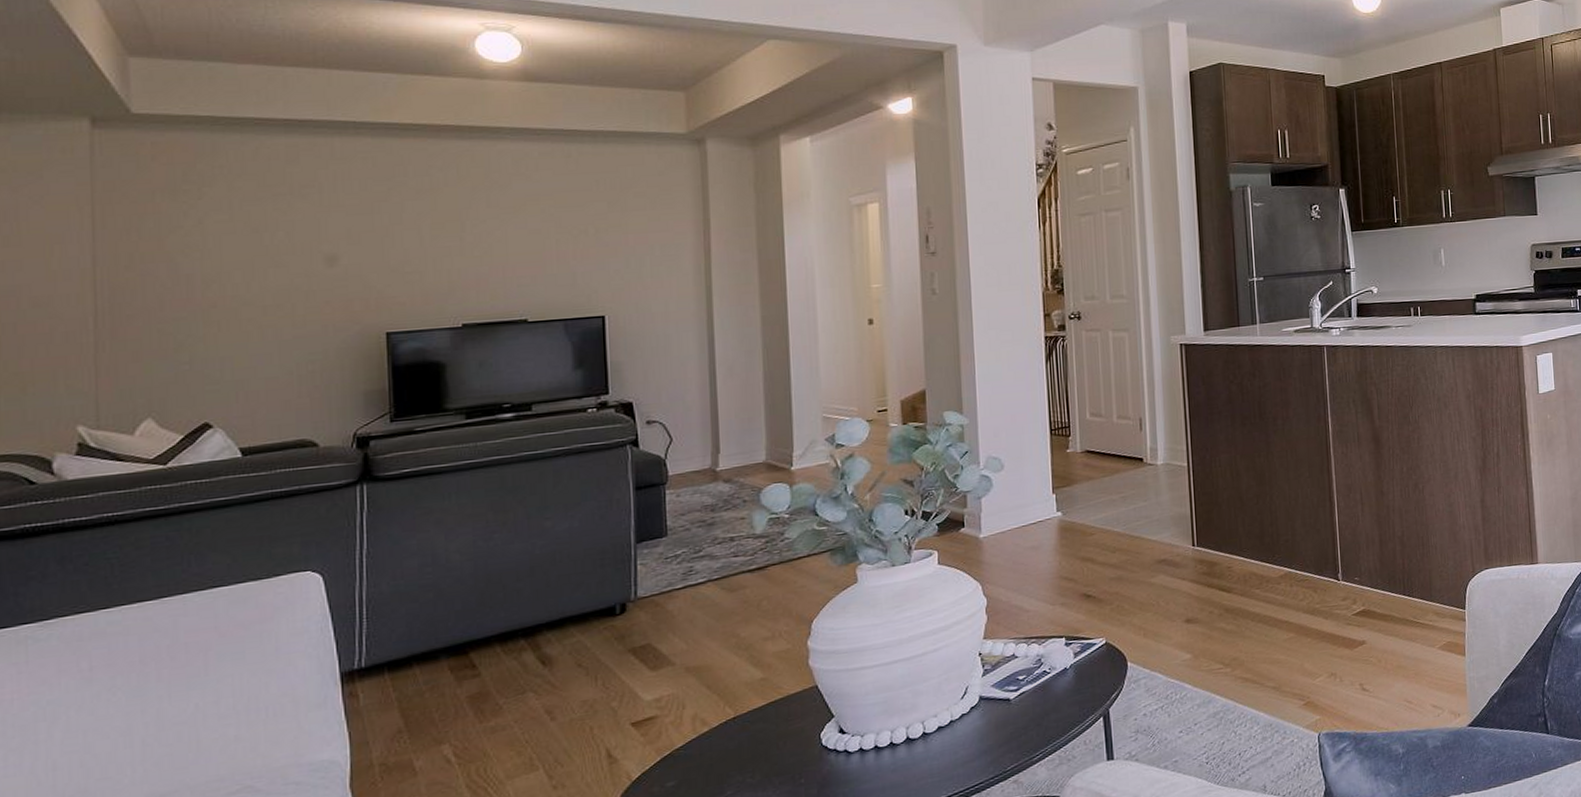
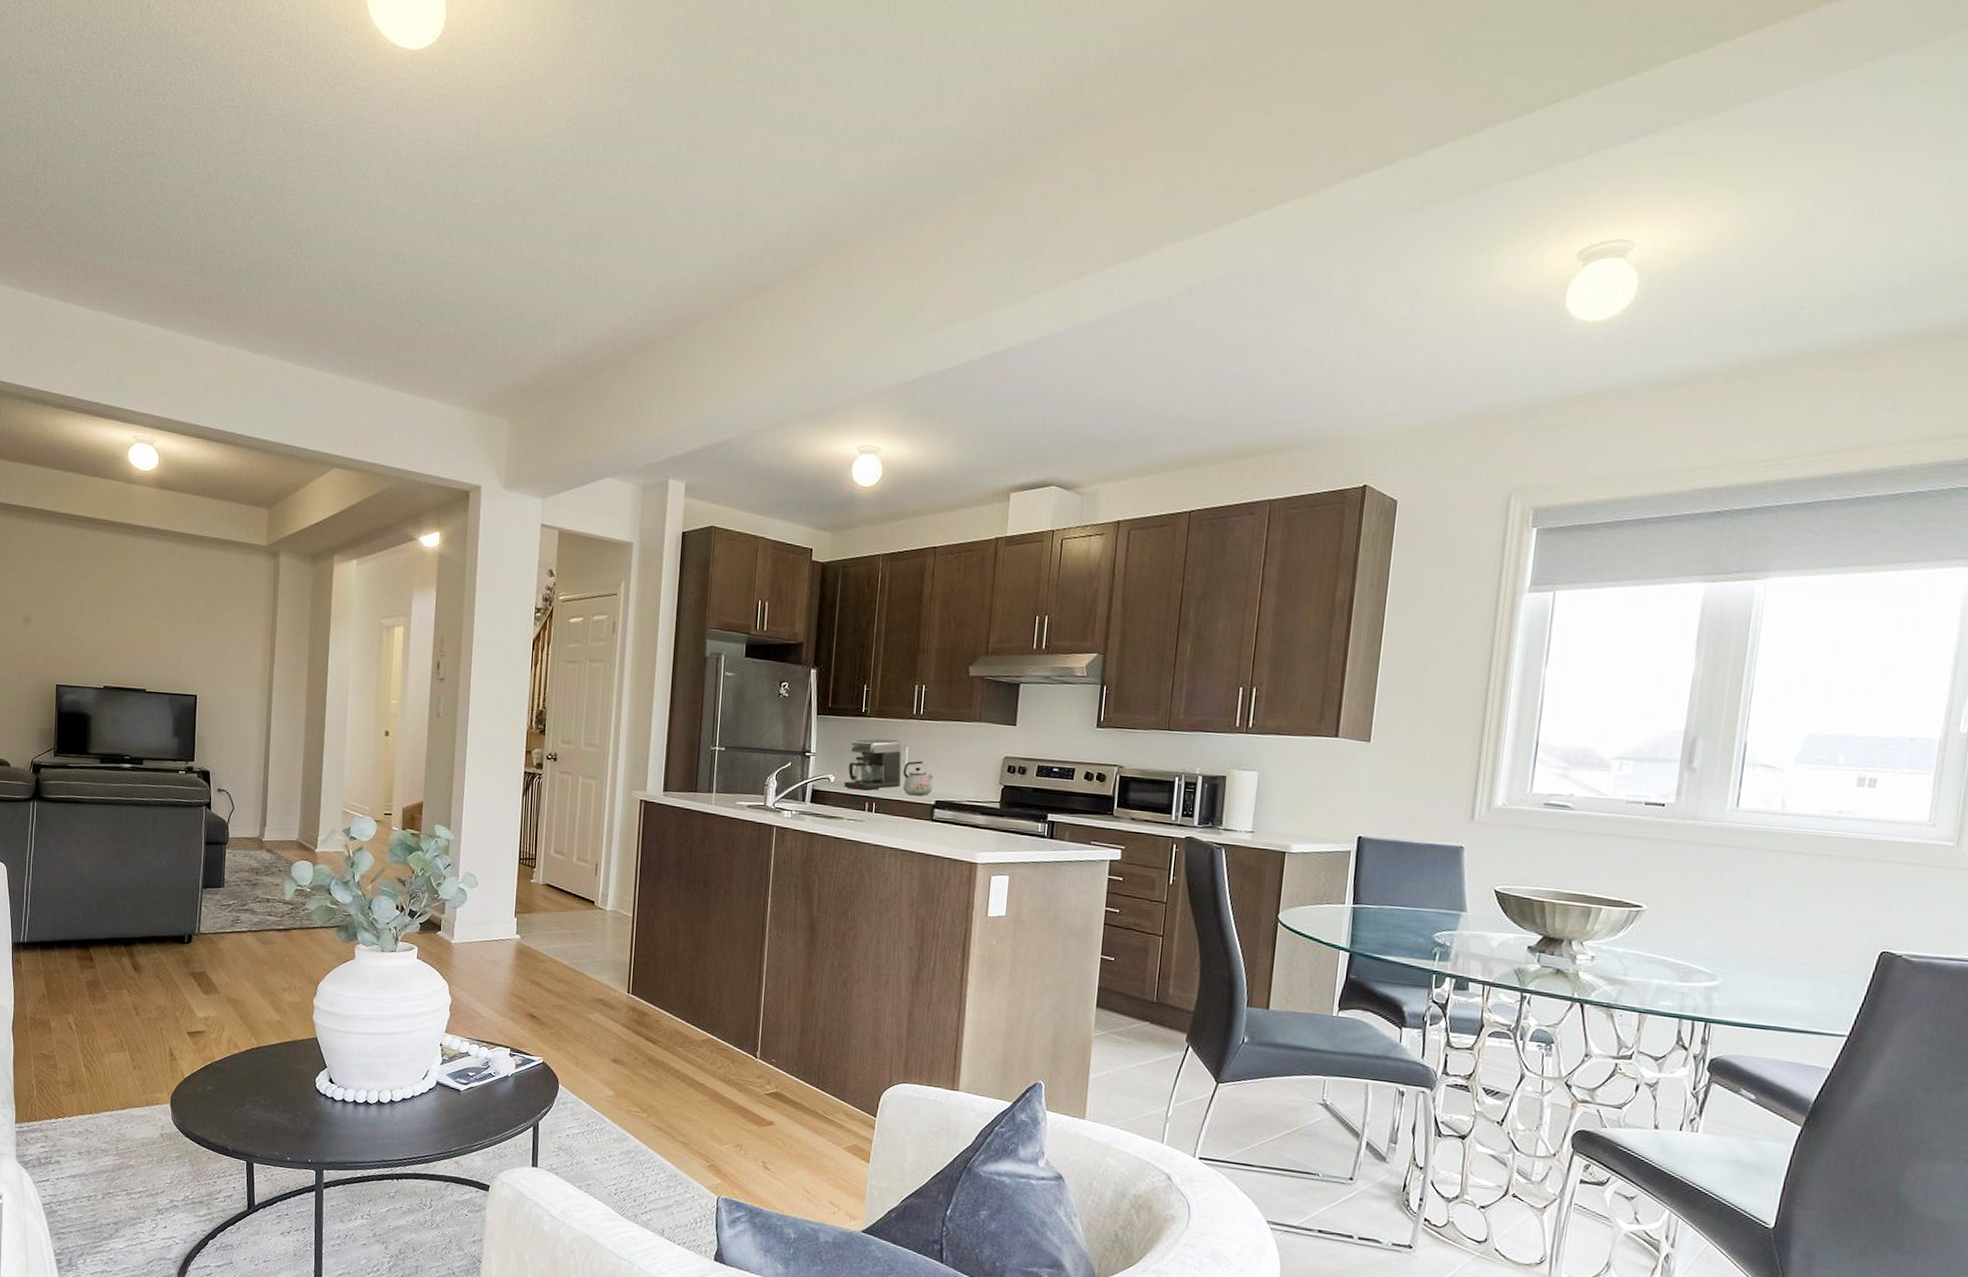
coffee maker: none [1387,245,1441,297] -> present [844,739,902,791]
kettle: none [1441,260,1472,294] -> present [903,761,933,796]

